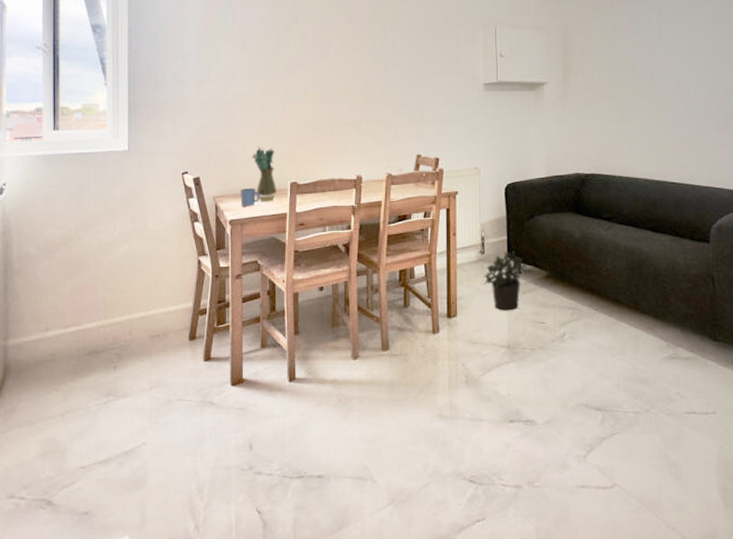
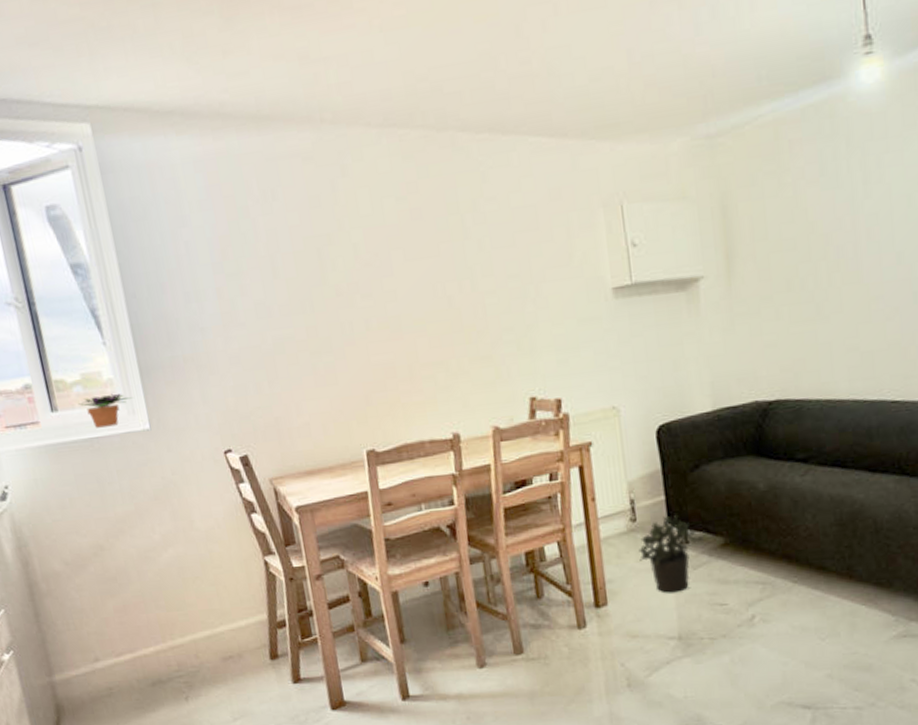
potted flower: none [76,121,119,146] -> present [79,393,133,428]
mug: present [240,187,260,207] -> none [303,462,330,488]
vase: present [252,147,277,202] -> none [310,407,351,480]

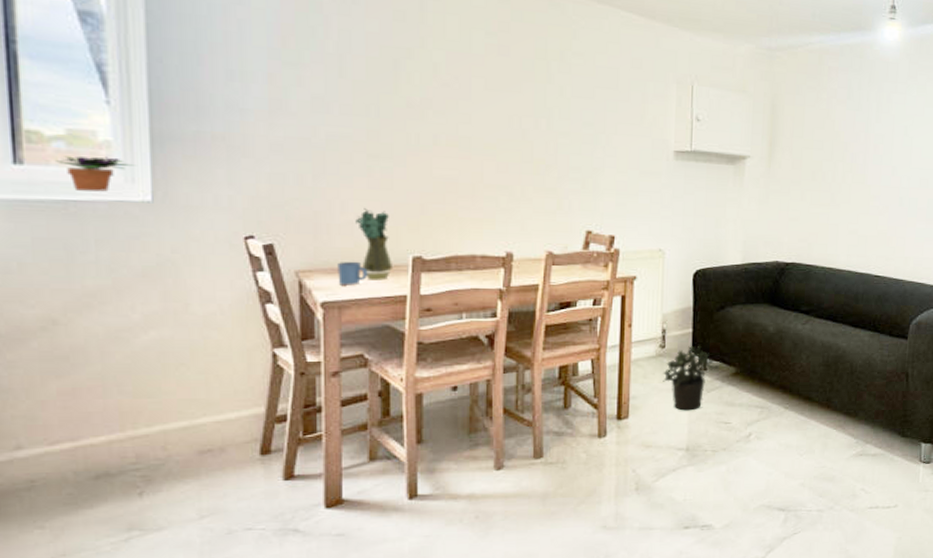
mug: none [303,462,330,488] -> present [338,261,368,286]
vase: none [310,407,351,480] -> present [355,208,392,281]

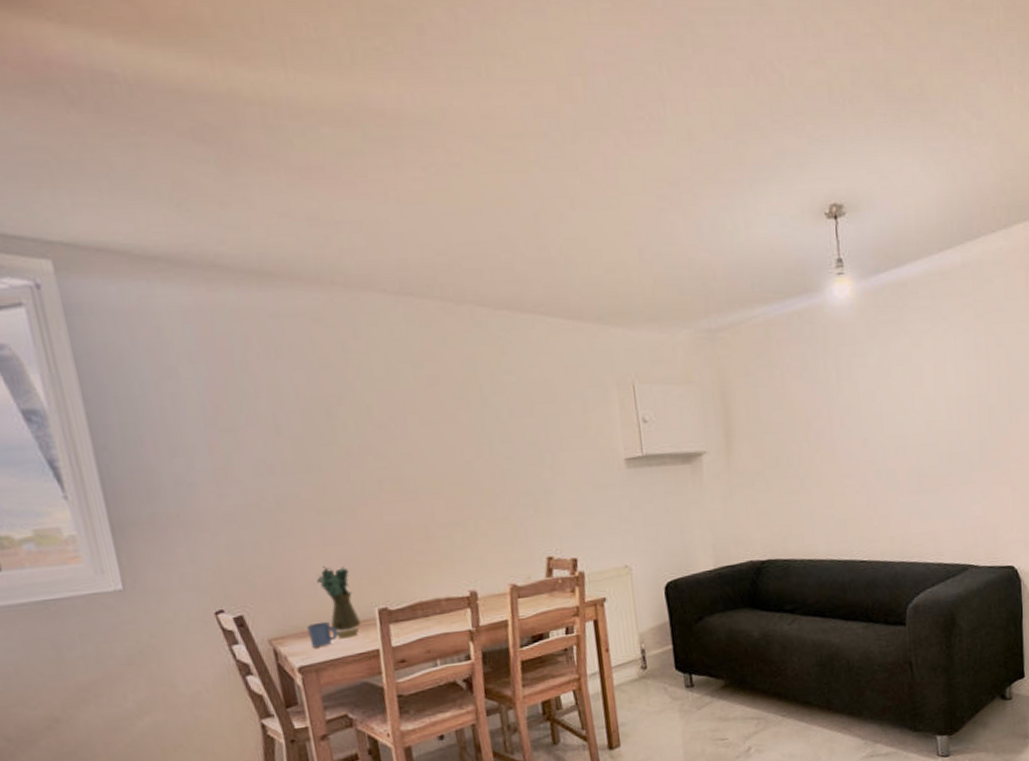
potted flower: present [56,156,135,192] -> none [30,552,102,589]
potted plant: present [663,345,719,411] -> none [649,661,707,732]

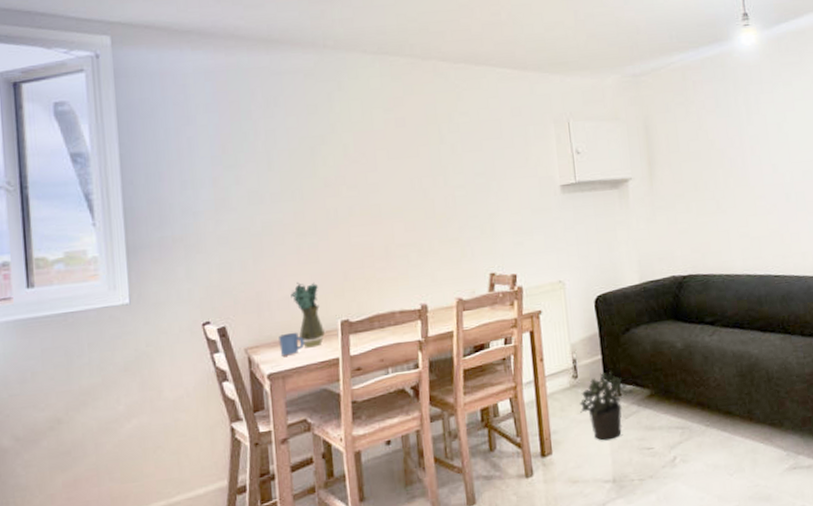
potted plant: none [649,661,707,732] -> present [579,371,633,441]

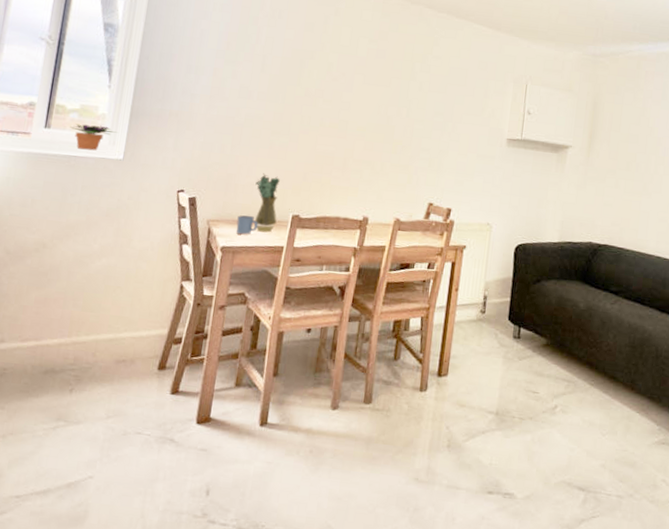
potted flower: none [58,270,116,303] -> present [70,124,117,151]
potted plant: present [579,371,633,441] -> none [480,314,532,376]

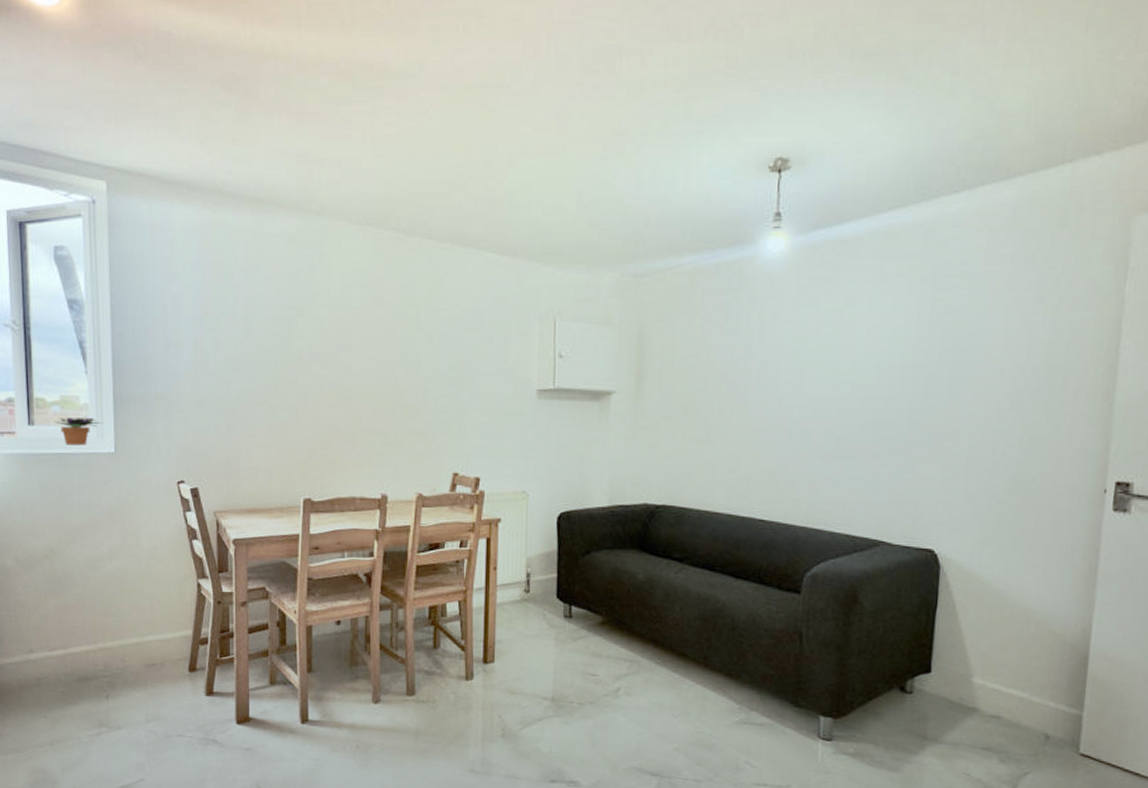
mug: present [236,215,258,235] -> none [245,502,268,525]
vase: present [255,173,280,233] -> none [259,455,288,521]

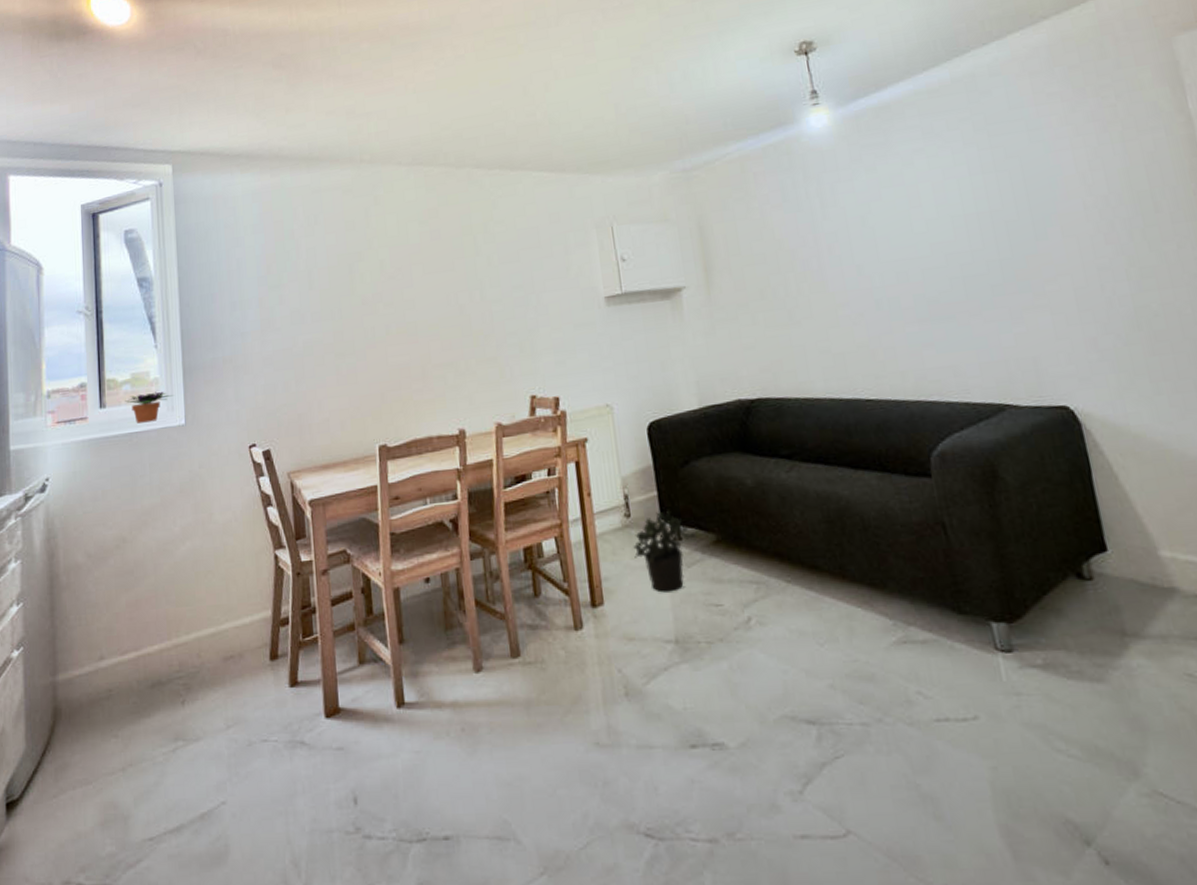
potted plant: none [528,591,585,660] -> present [633,510,696,593]

